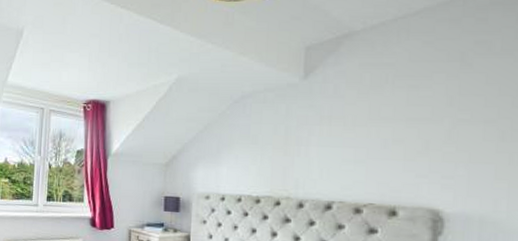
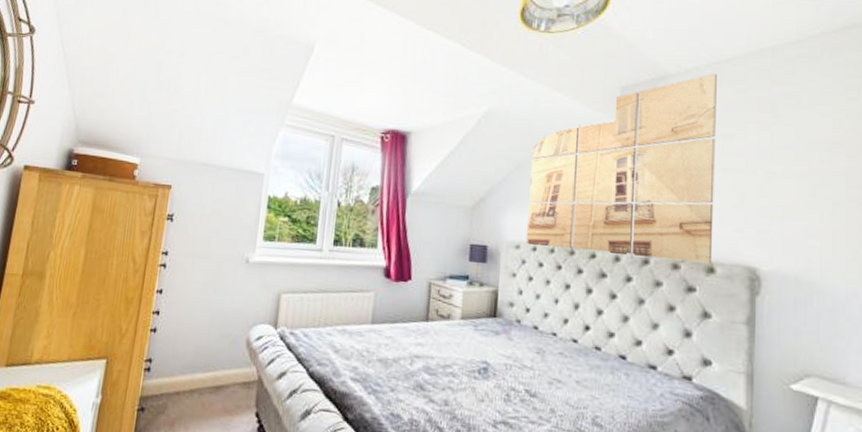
wall art: none [214,27,404,207] -> present [525,73,717,264]

